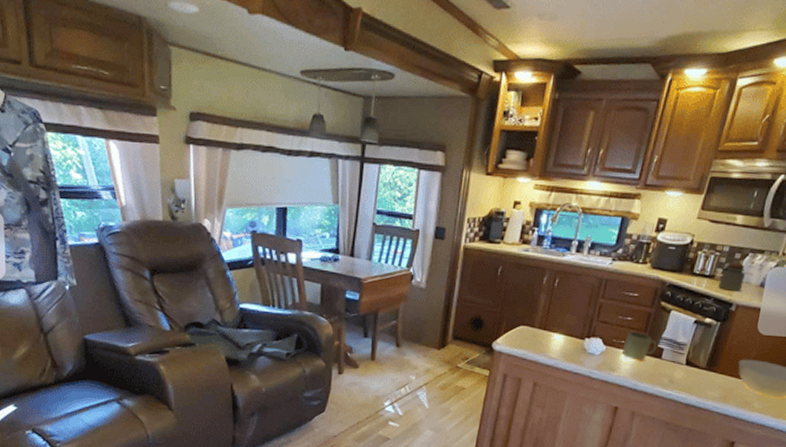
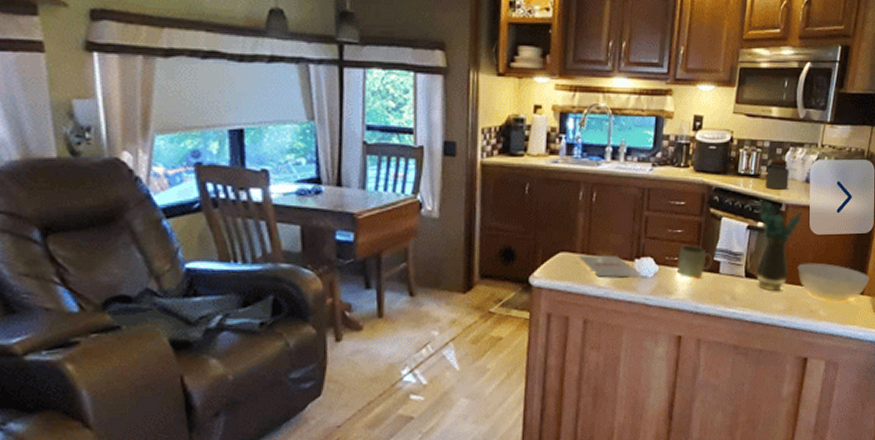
magazine: none [535,330,591,354] -> present [577,255,644,278]
vase: none [696,297,752,381] -> present [756,198,802,292]

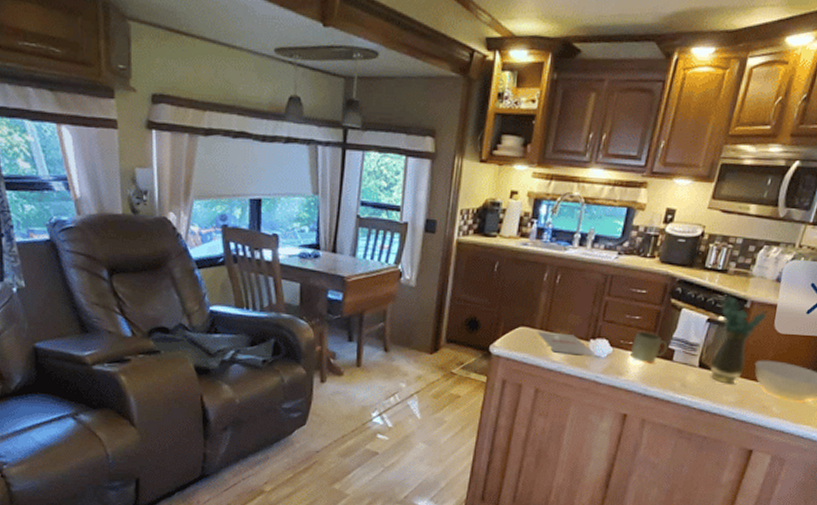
jar: present [765,158,790,191] -> none [732,255,761,288]

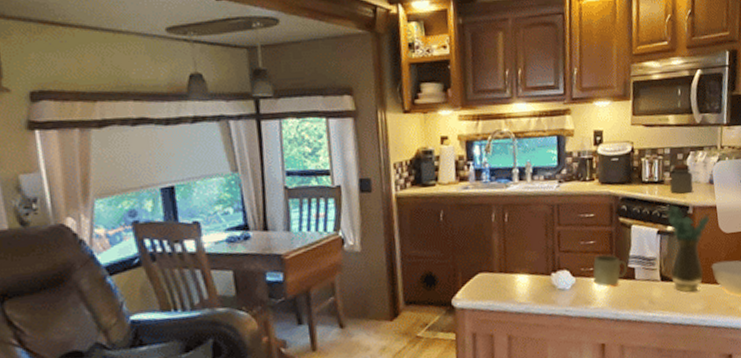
magazine: present [536,331,597,356] -> none [495,271,562,294]
jar: none [732,255,761,288] -> present [670,163,694,195]

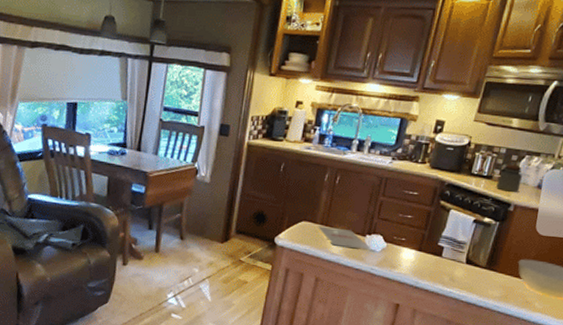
magazine: none [495,271,562,294] -> present [317,226,372,250]
mug: present [593,255,628,287] -> none [403,229,438,259]
vase: present [664,203,710,293] -> none [476,197,530,281]

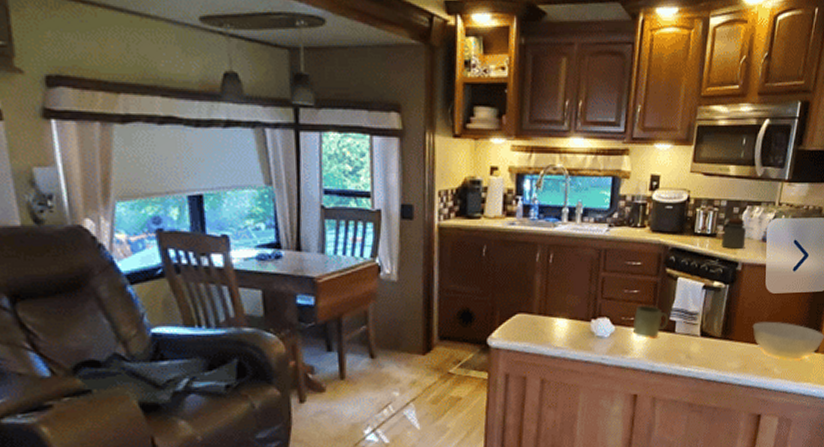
magazine: present [317,226,372,250] -> none [534,316,600,338]
mug: none [403,229,438,259] -> present [634,305,669,339]

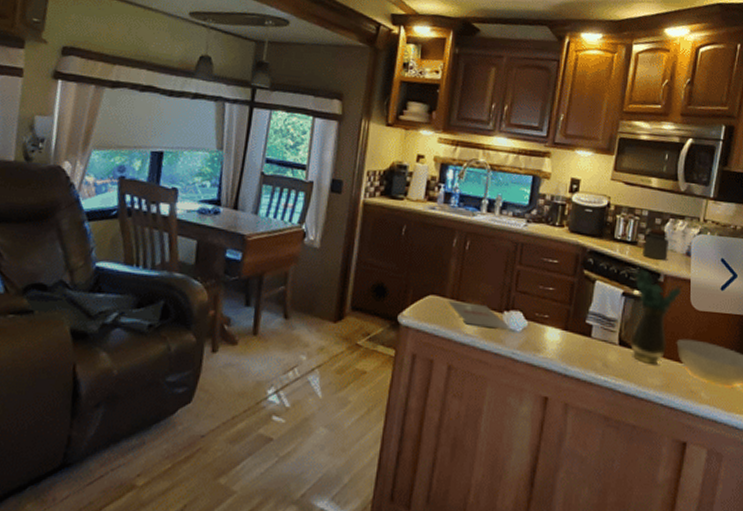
magazine: none [534,316,600,338] -> present [446,300,512,330]
mug: present [634,305,669,339] -> none [547,303,585,340]
vase: none [711,258,758,351] -> present [630,266,682,366]

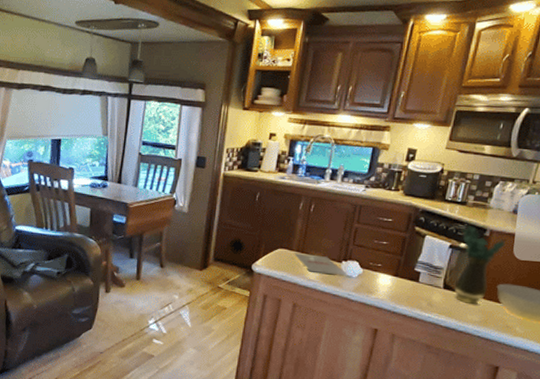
jar: present [642,228,670,261] -> none [471,190,498,219]

